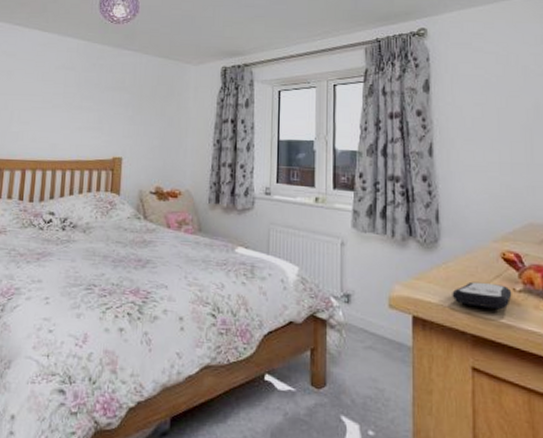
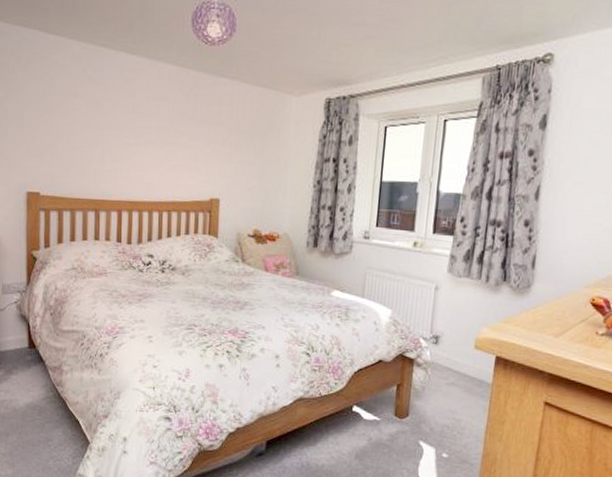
remote control: present [452,281,512,310] -> none [536,325,594,351]

